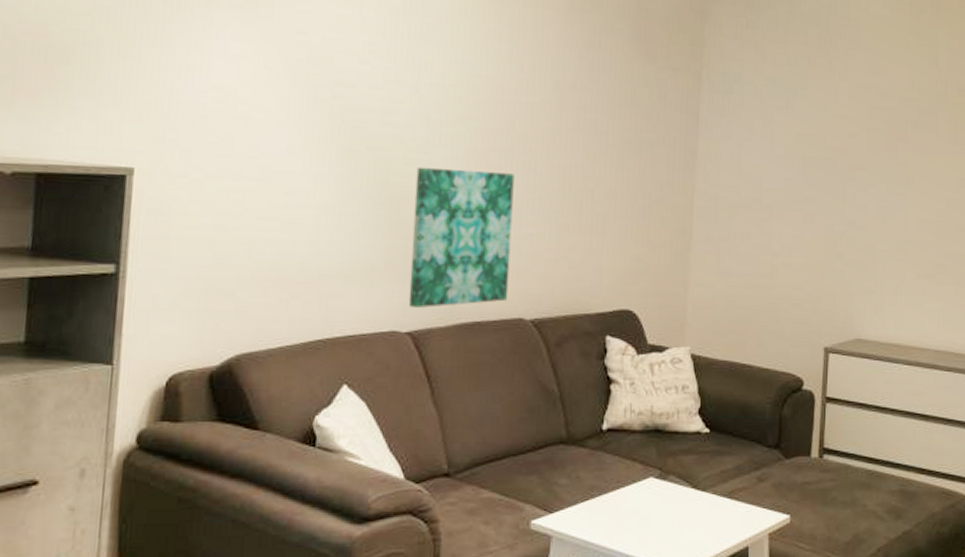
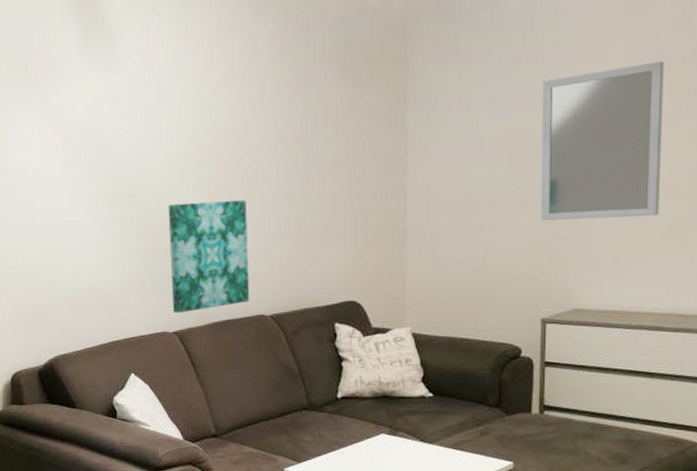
home mirror: none [828,86,943,245] -> present [541,61,665,221]

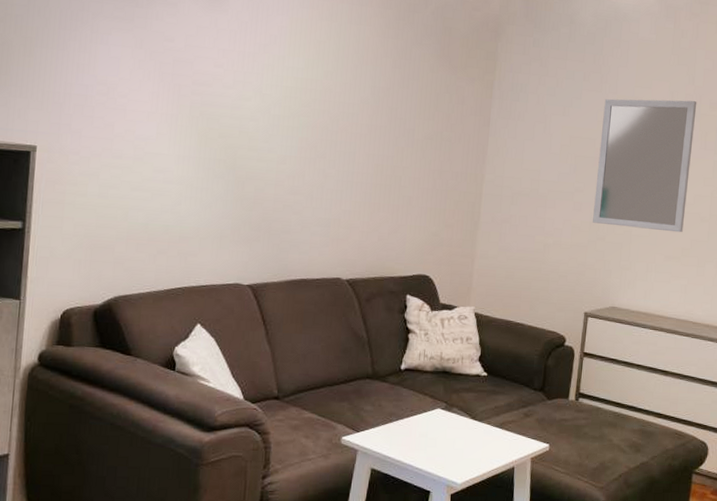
wall art: present [168,200,250,313] -> none [249,153,337,266]

